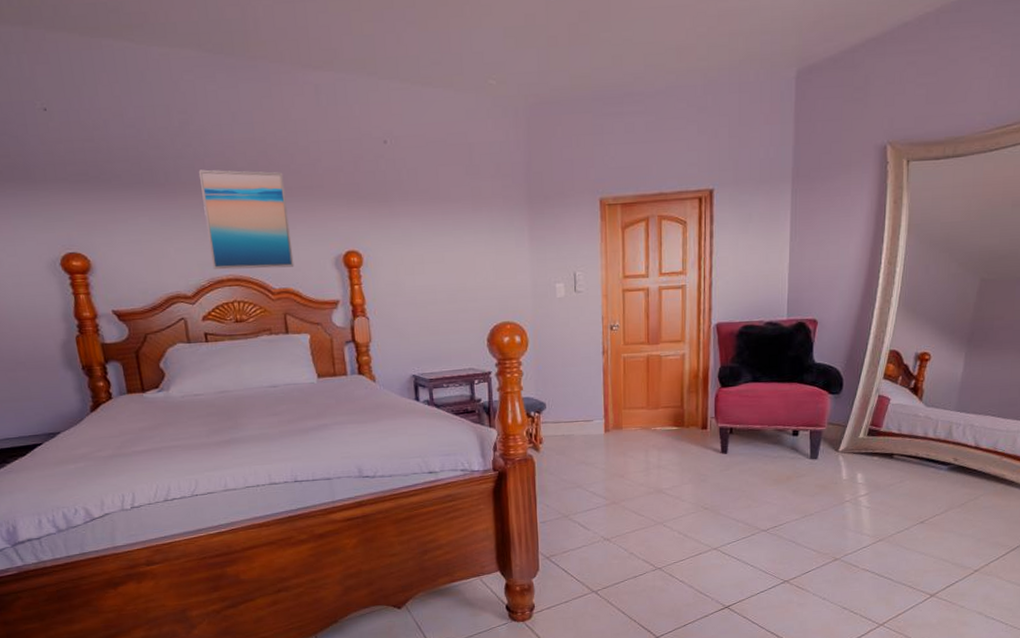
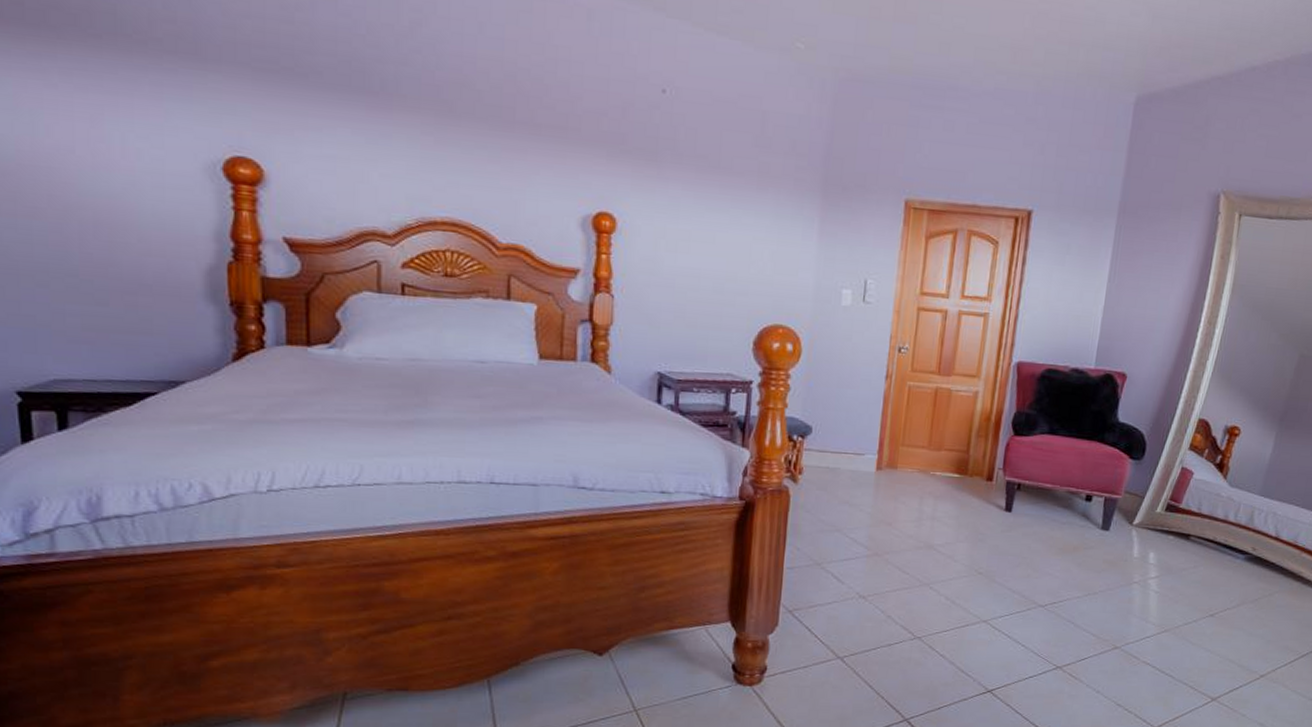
wall art: present [198,169,294,270] -> none [425,83,533,220]

